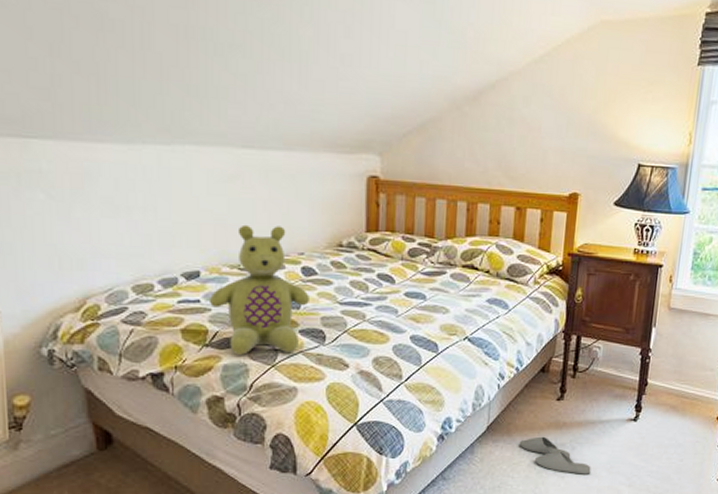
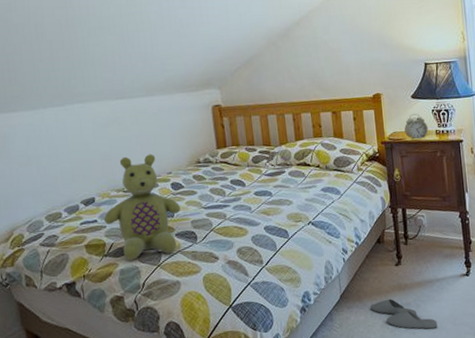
alarm clock: none [598,225,627,257] -> present [404,113,429,140]

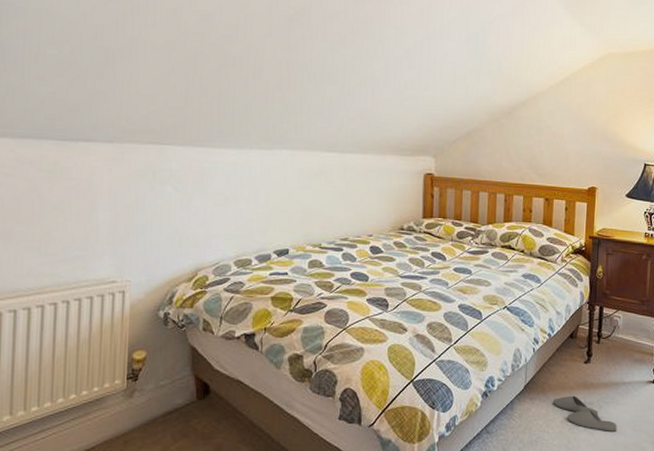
stuffed bear: present [103,154,180,260] -> none [294,212,376,319]
alarm clock: present [404,113,429,140] -> none [614,213,638,240]

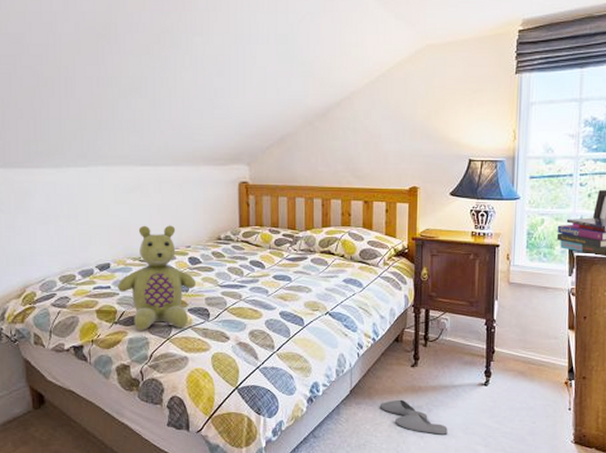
stuffed bear: none [294,212,376,319] -> present [117,225,196,330]

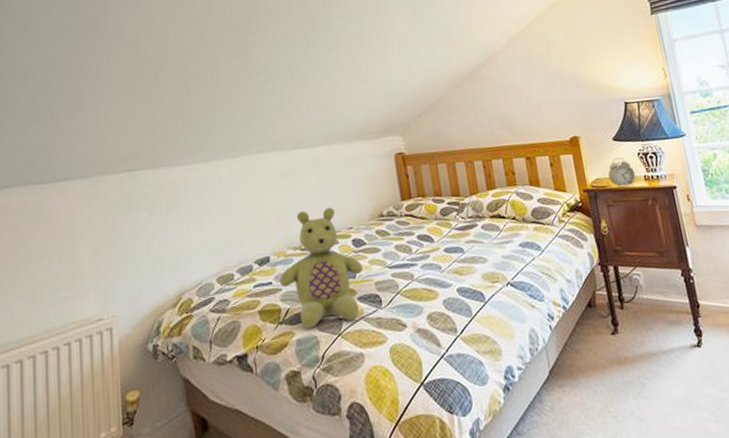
slippers: present [380,399,448,435] -> none [586,375,669,414]
alarm clock: none [439,212,464,239] -> present [608,157,636,187]

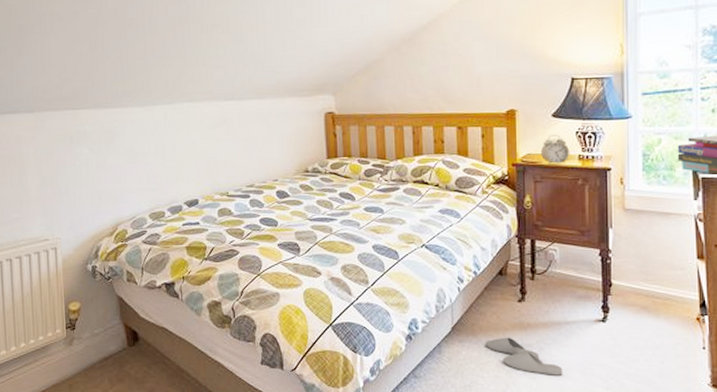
stuffed bear: present [278,207,363,328] -> none [205,159,284,266]
slippers: none [586,375,669,414] -> present [486,337,563,376]

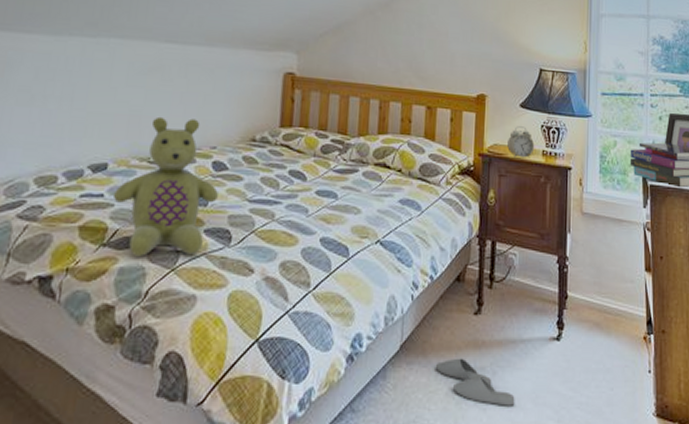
stuffed bear: none [205,159,284,266] -> present [112,116,218,256]

